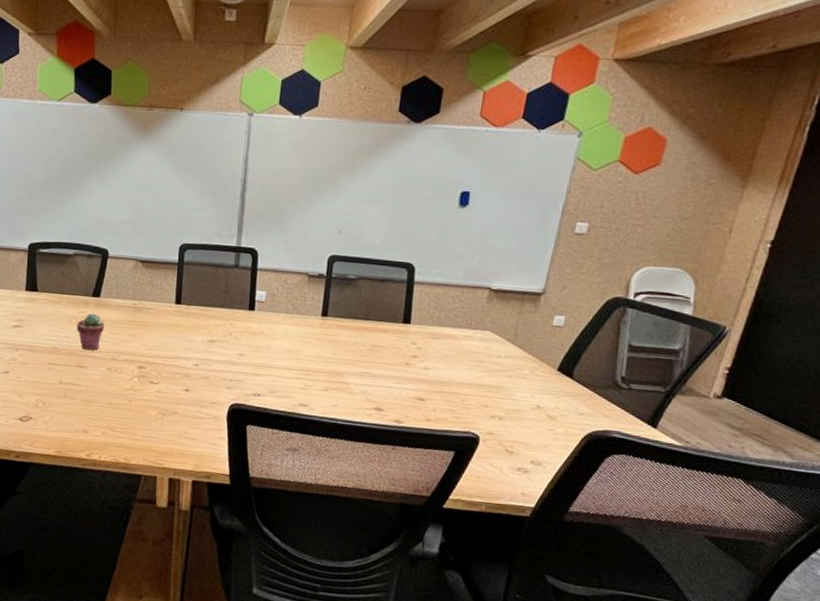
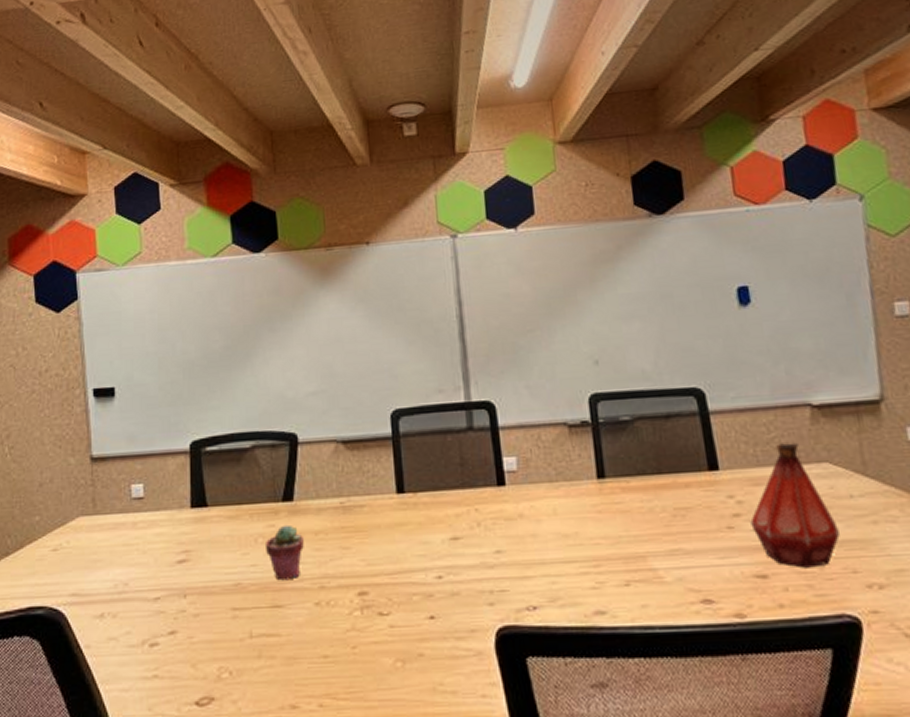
bottle: none [422,312,484,399] -> present [750,442,840,568]

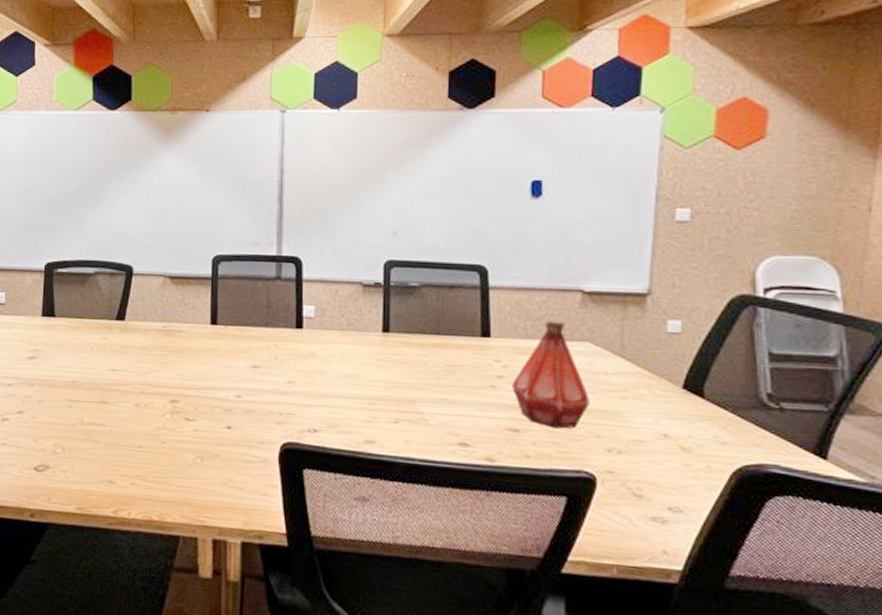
potted succulent: present [264,524,304,581] -> none [98,339,131,384]

